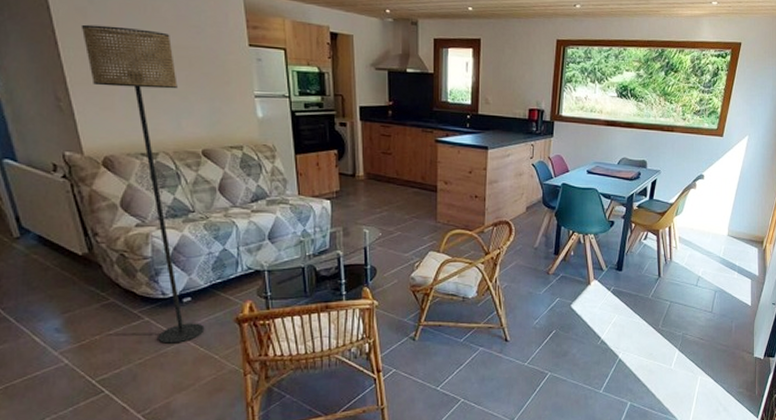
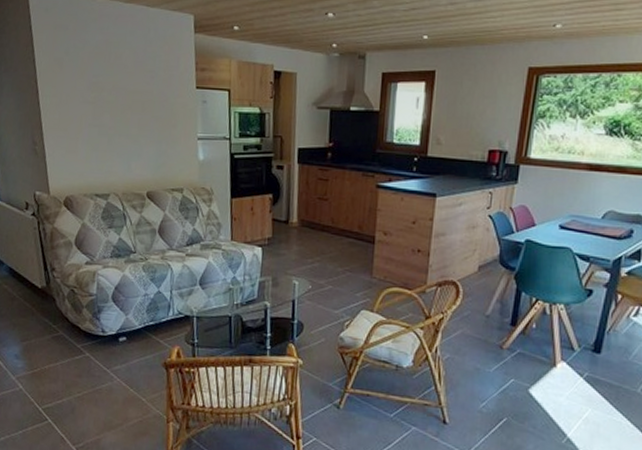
floor lamp: present [81,24,205,344] -> none [57,74,136,382]

